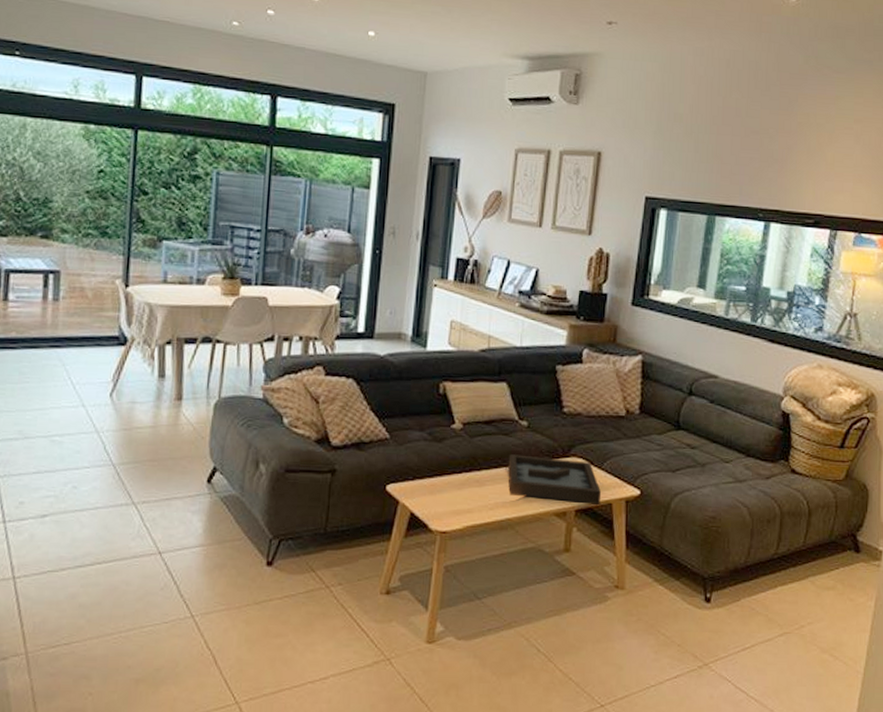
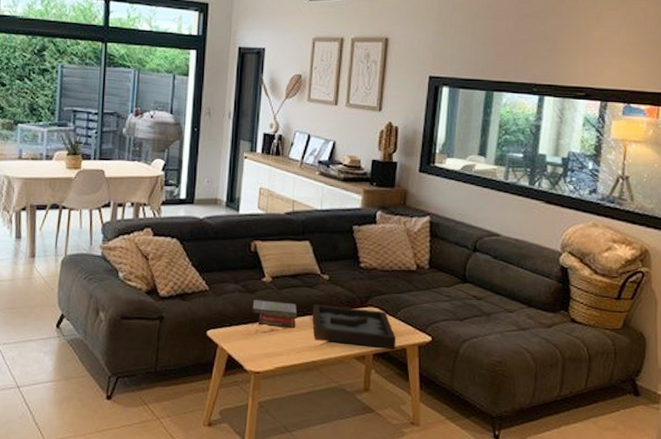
books: none [439,449,491,483] -> present [252,300,298,329]

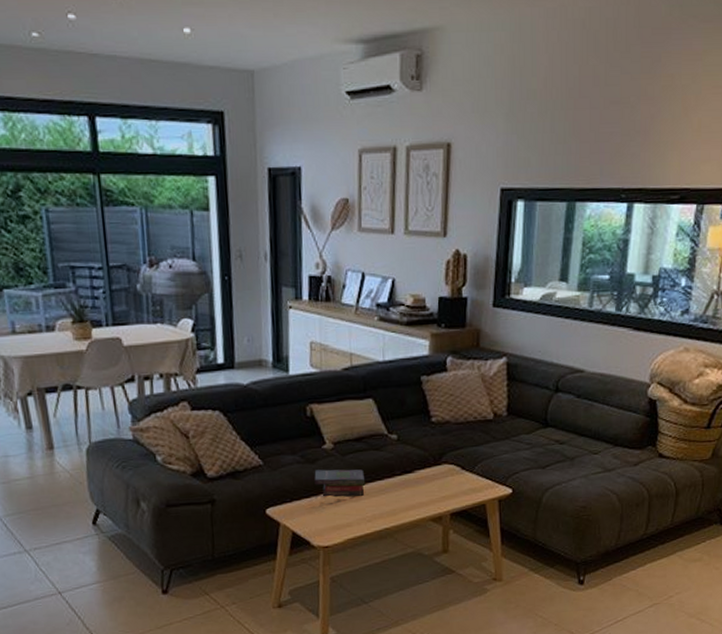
decorative tray: present [312,304,397,349] -> none [381,467,475,507]

